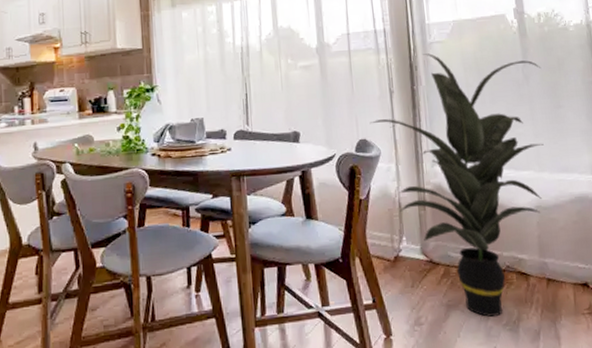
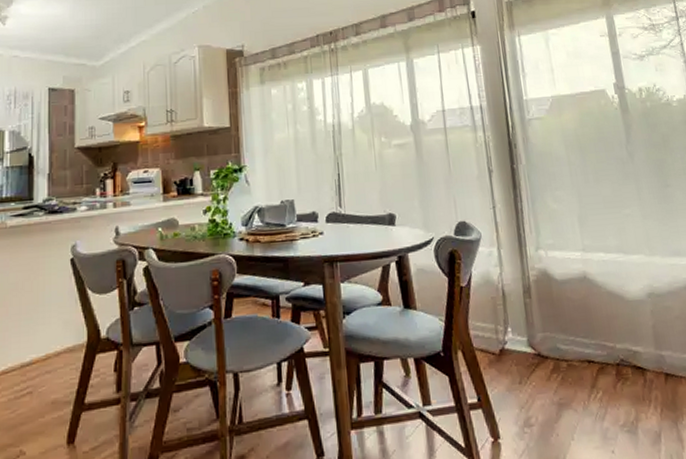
indoor plant: present [369,53,544,317] -> none [468,130,655,417]

